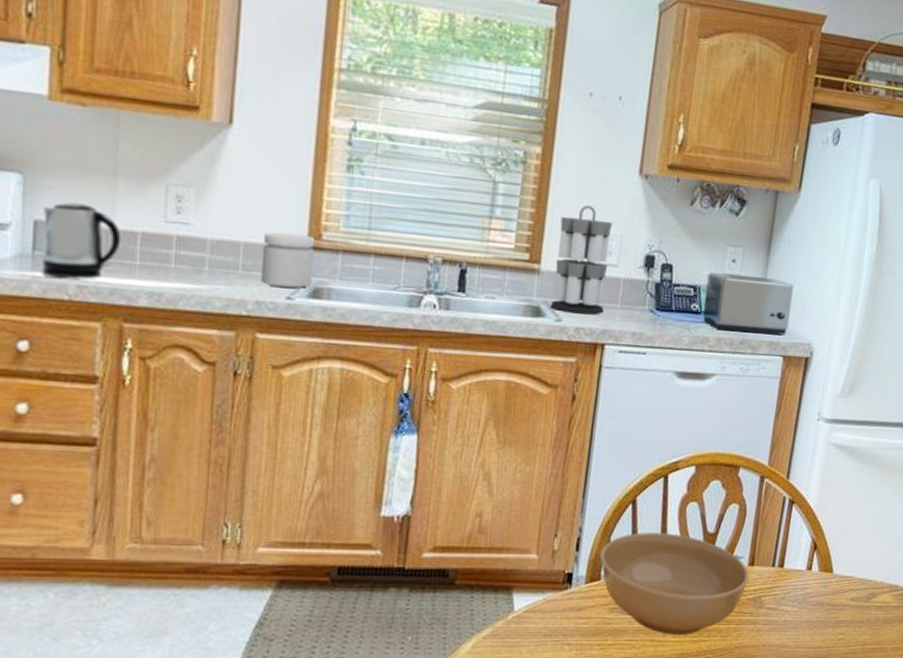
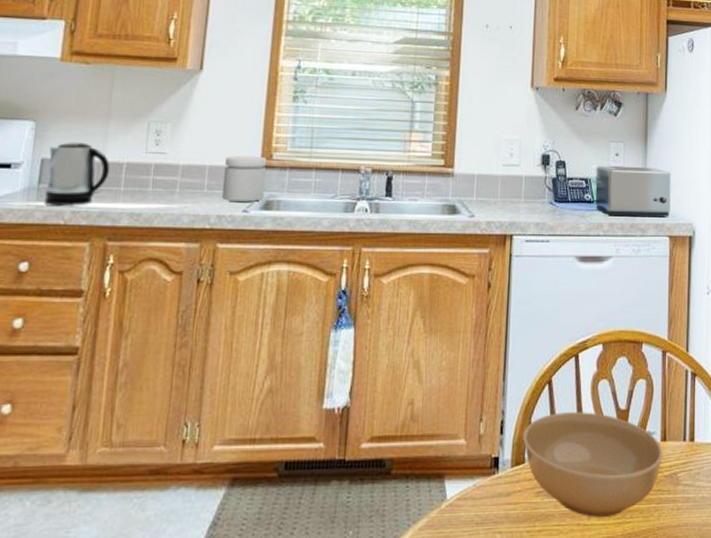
spice rack: present [551,204,612,315] -> none [465,115,512,210]

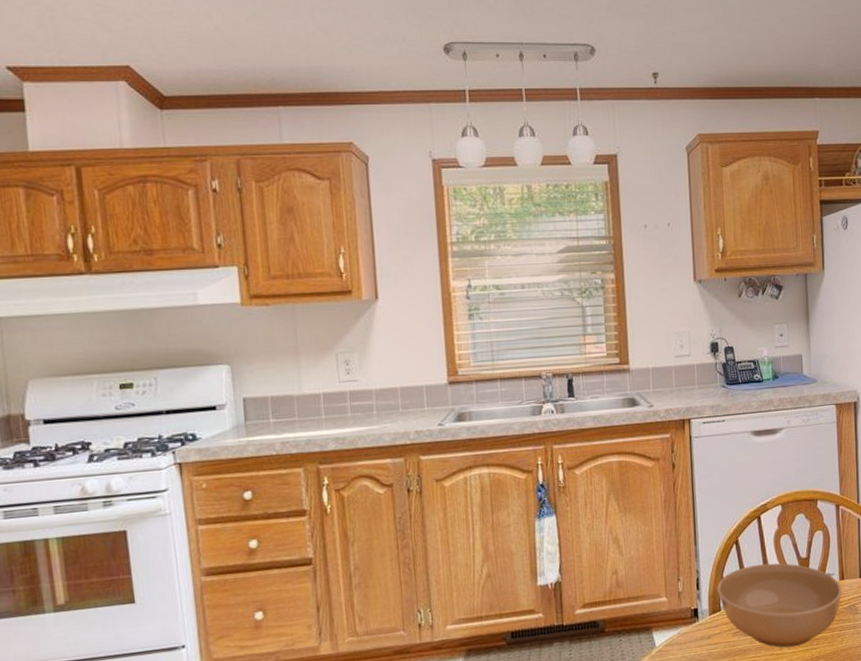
kettle: present [43,142,111,206] -> none [249,379,309,439]
jar: present [221,155,267,203] -> none [414,373,456,418]
toaster: present [595,166,671,218] -> none [762,343,835,392]

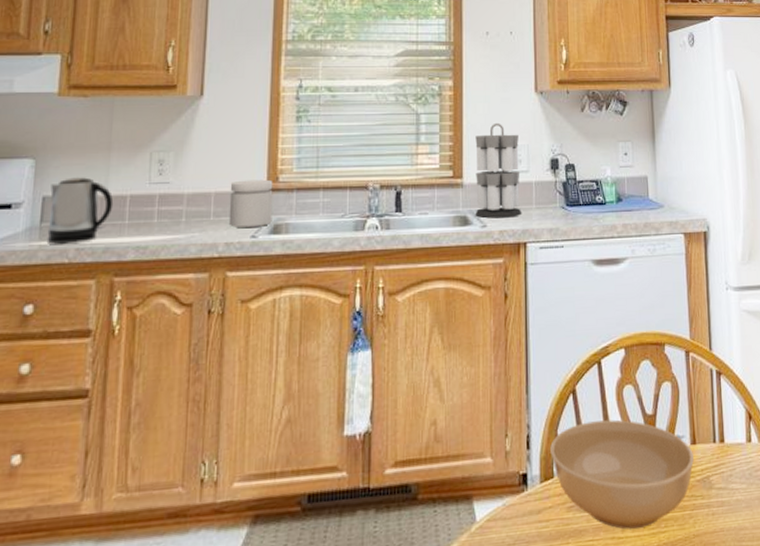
kettle: none [249,379,309,439] -> present [46,177,114,244]
jar: none [414,373,456,418] -> present [228,179,273,229]
spice rack: none [639,311,686,399] -> present [475,122,522,219]

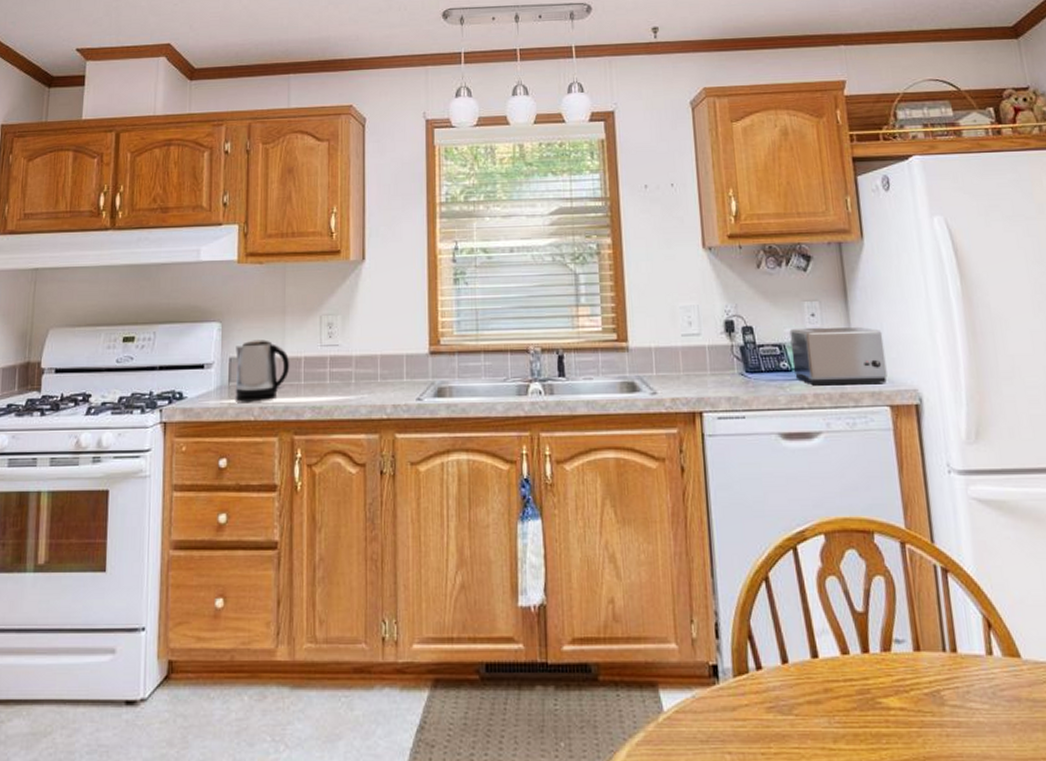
jar: present [228,179,273,229] -> none [394,342,436,391]
spice rack: present [475,122,522,219] -> none [639,282,696,385]
bowl: present [550,419,695,530] -> none [742,614,919,741]
toaster: none [605,164,683,217] -> present [789,326,887,386]

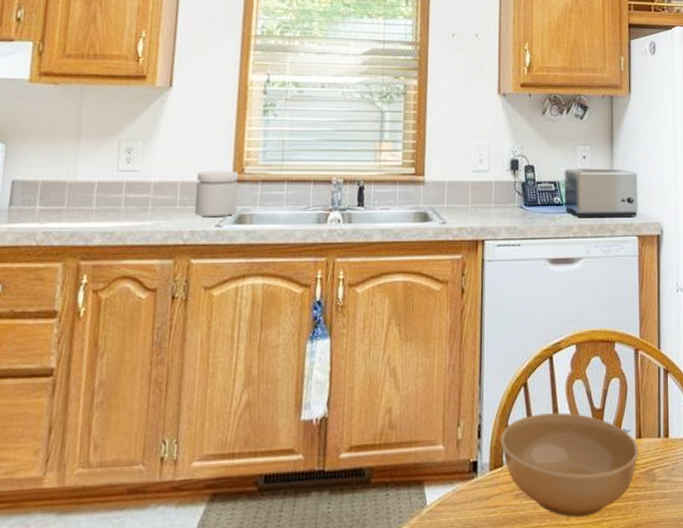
kettle: present [235,340,290,402] -> none [15,163,82,227]
jar: none [394,342,436,391] -> present [194,170,239,218]
bowl: none [742,614,919,741] -> present [501,412,639,517]

